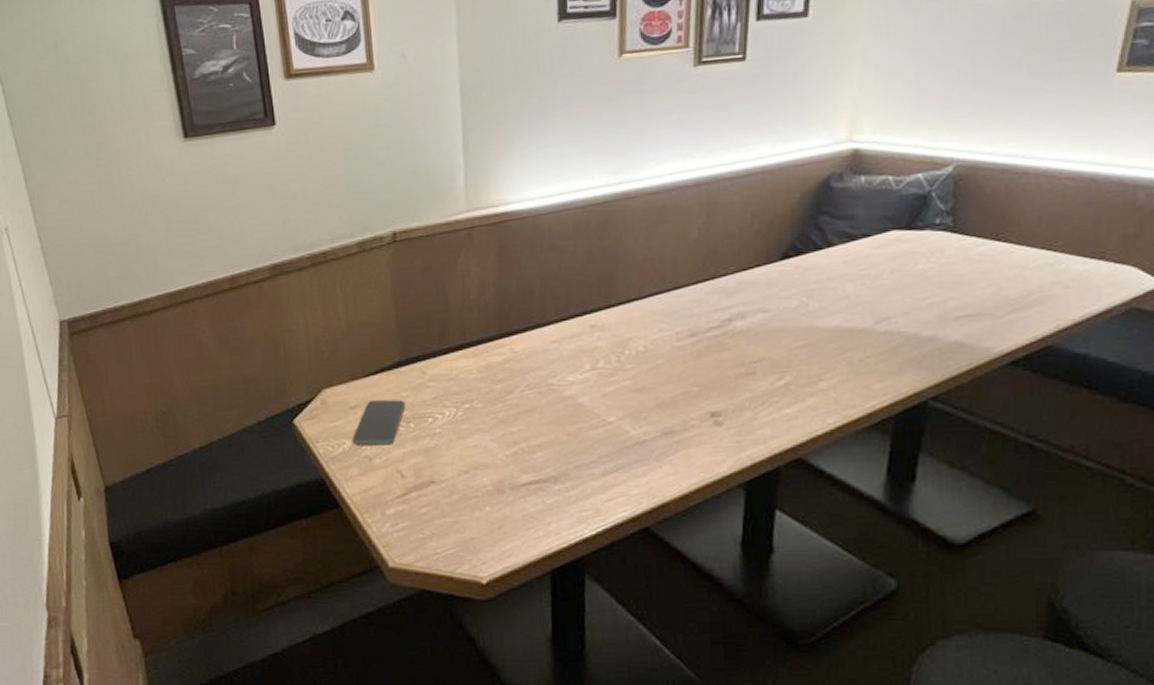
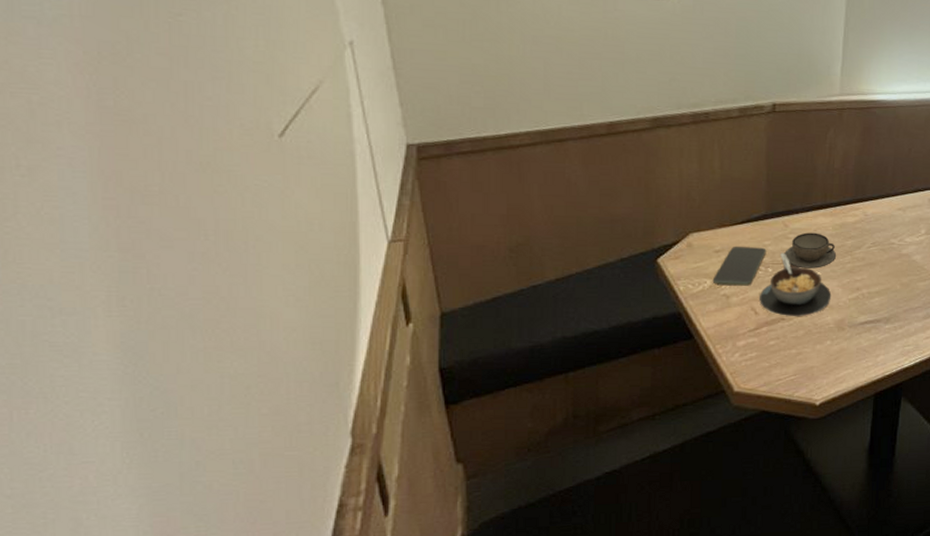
soup bowl: none [403,404,485,480] -> present [758,252,832,317]
teacup: none [425,378,486,422] -> present [784,232,837,269]

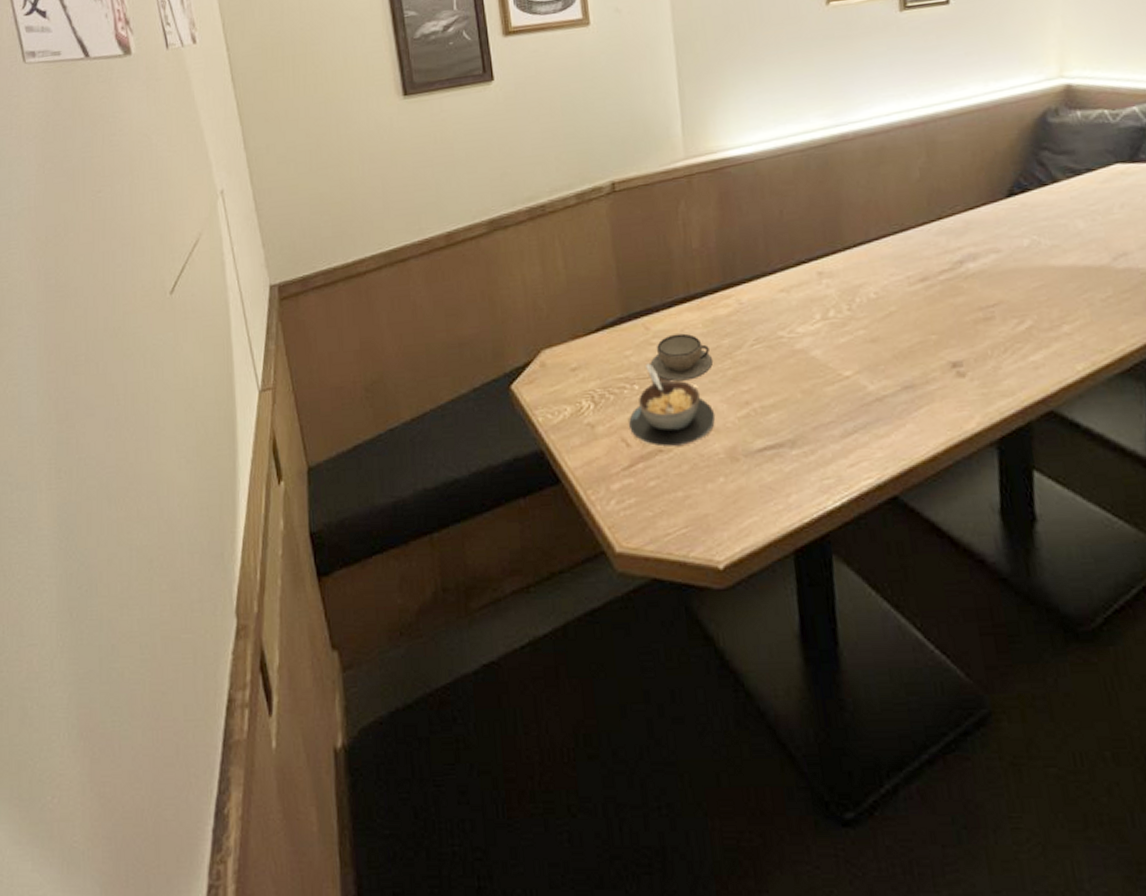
smartphone: present [712,246,766,286] -> none [572,359,629,412]

